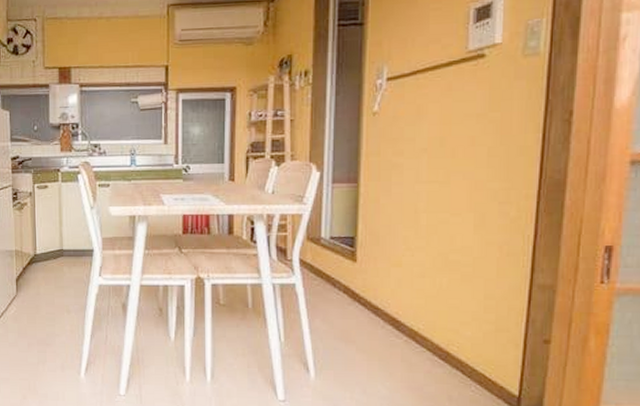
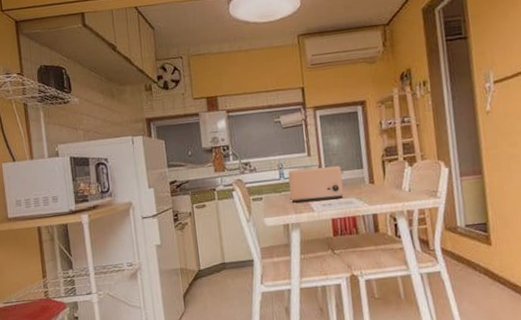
toaster: none [139,157,202,194] -> present [288,166,344,203]

